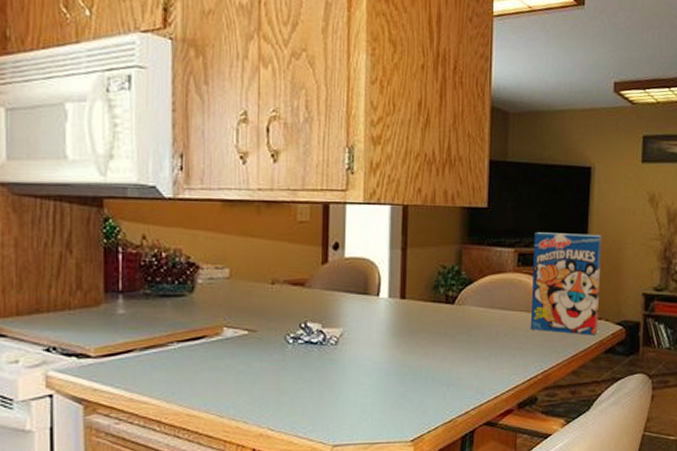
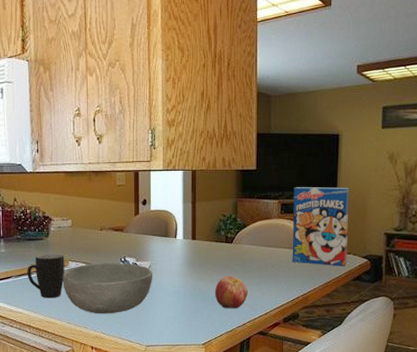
mug: none [158,315,217,381] -> present [27,253,65,298]
bowl: none [212,330,346,403] -> present [62,263,153,314]
apple: none [429,348,473,392] -> present [214,276,248,309]

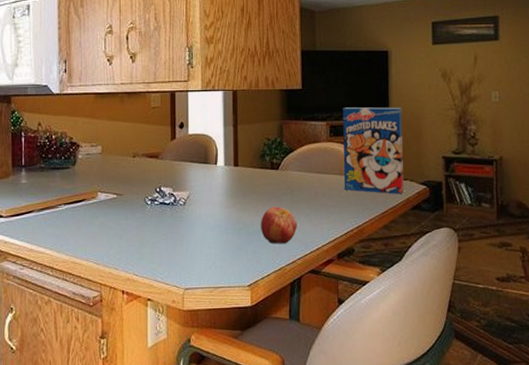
mug: present [27,253,65,298] -> none [51,183,93,235]
bowl: present [62,263,153,314] -> none [90,194,192,253]

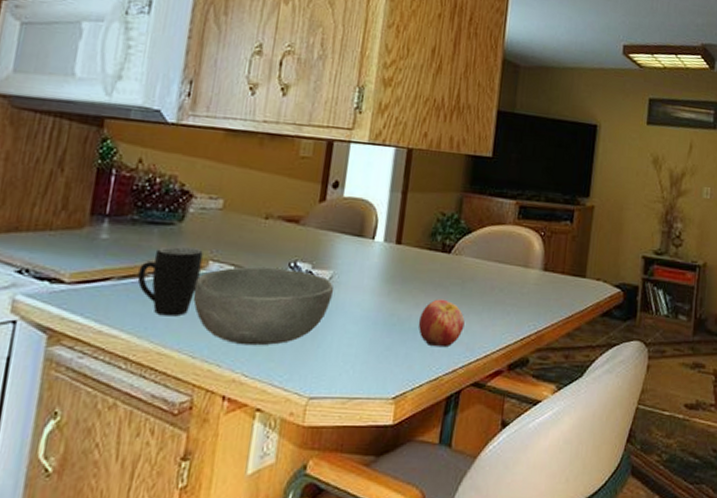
mug: none [51,183,93,235] -> present [137,246,203,316]
bowl: none [90,194,192,253] -> present [193,267,334,346]
cereal box: present [343,107,404,194] -> none [526,185,605,297]

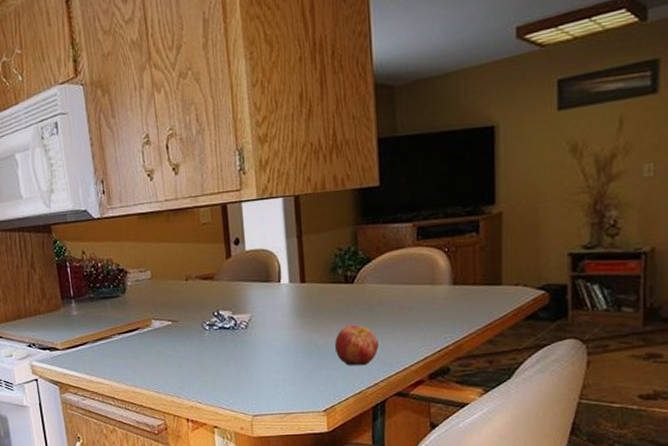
mug: present [137,246,203,316] -> none [104,311,148,365]
bowl: present [193,267,334,346] -> none [145,317,255,380]

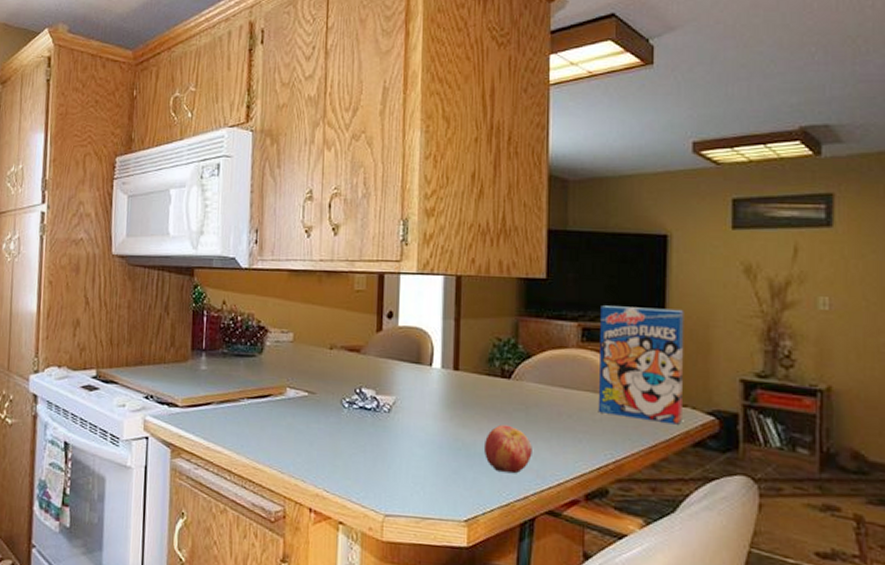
cereal box: none [433,196,515,303] -> present [598,305,684,425]

